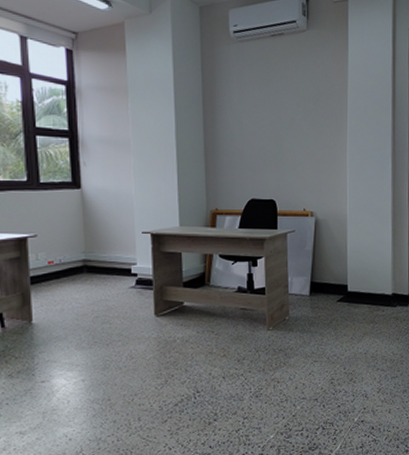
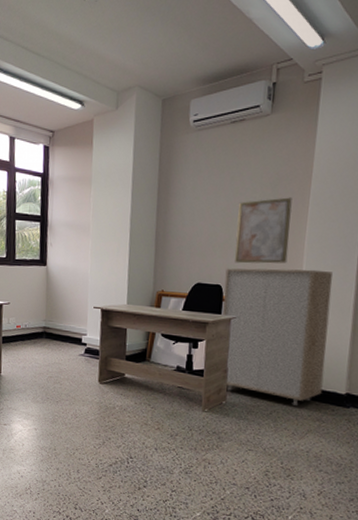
storage cabinet: none [278,180,373,311] -> present [223,268,333,406]
wall art: none [285,111,333,177] -> present [235,197,292,264]

